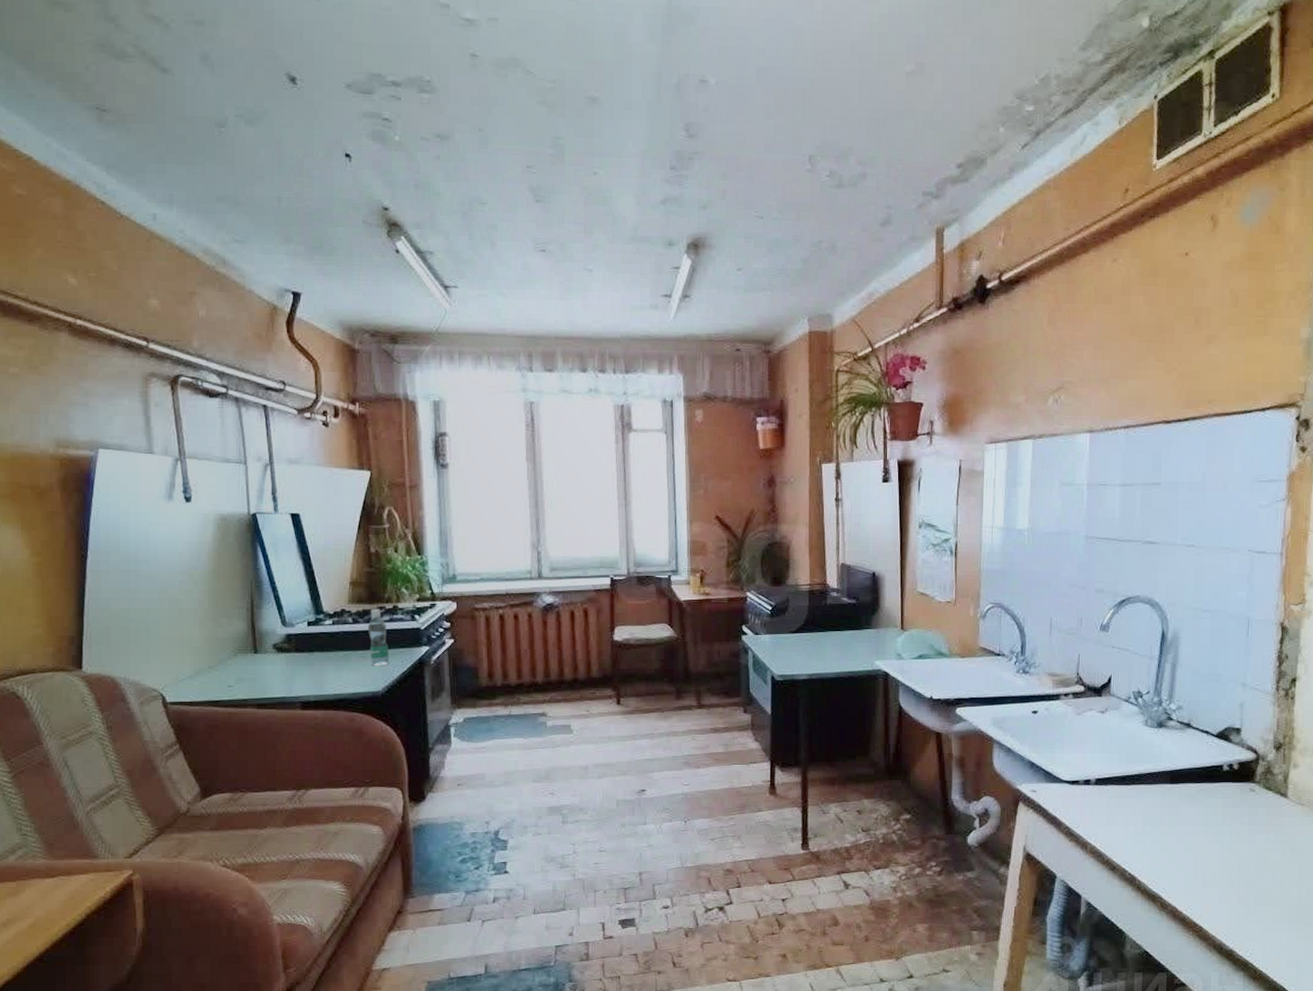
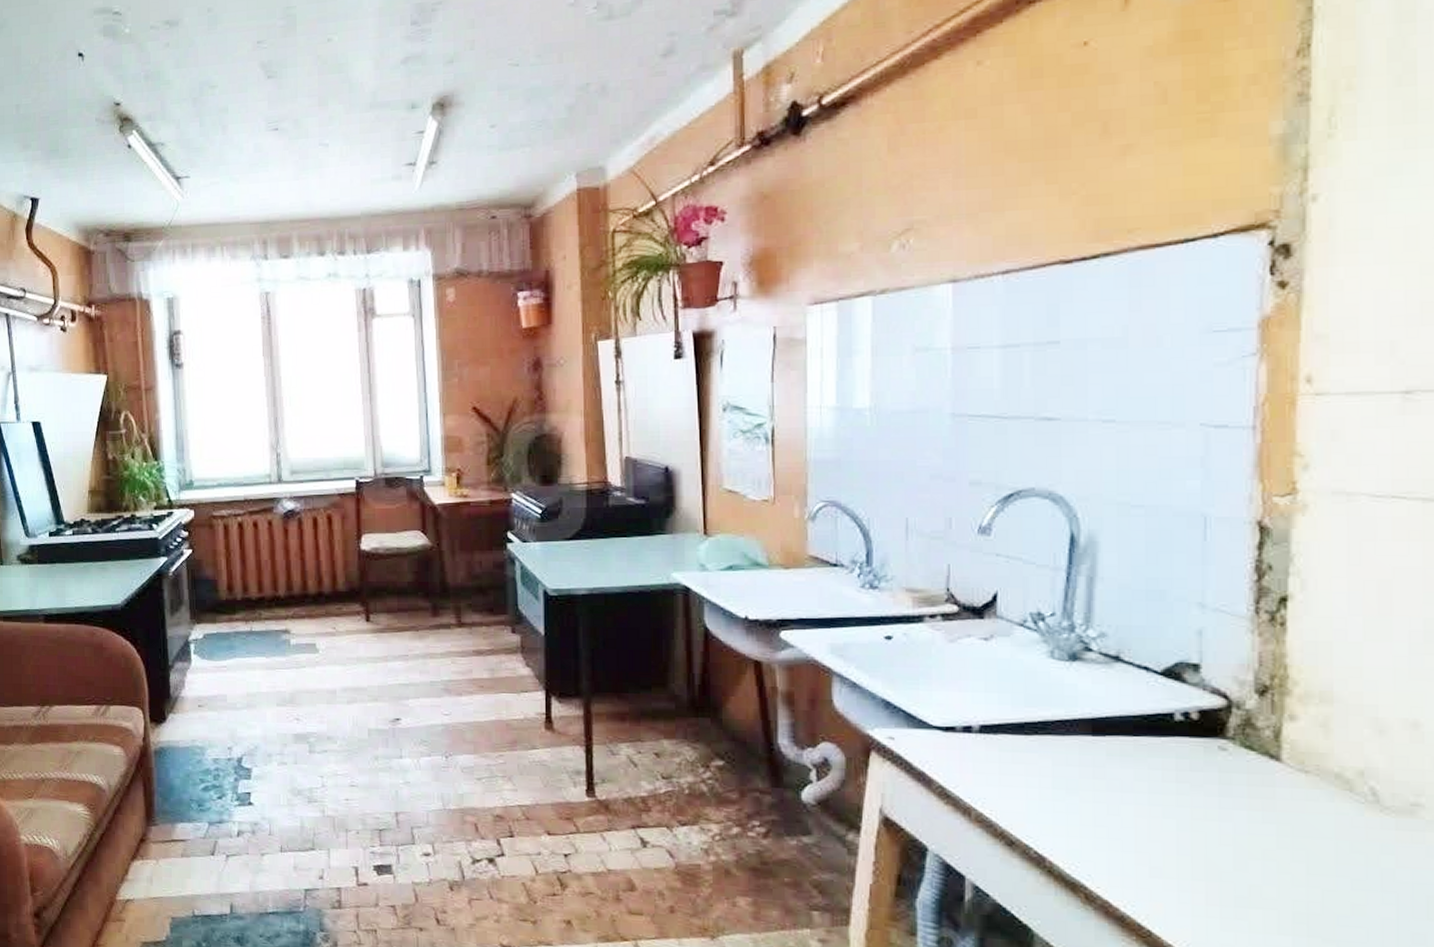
bottle: present [367,608,390,667] -> none [106,517,129,579]

